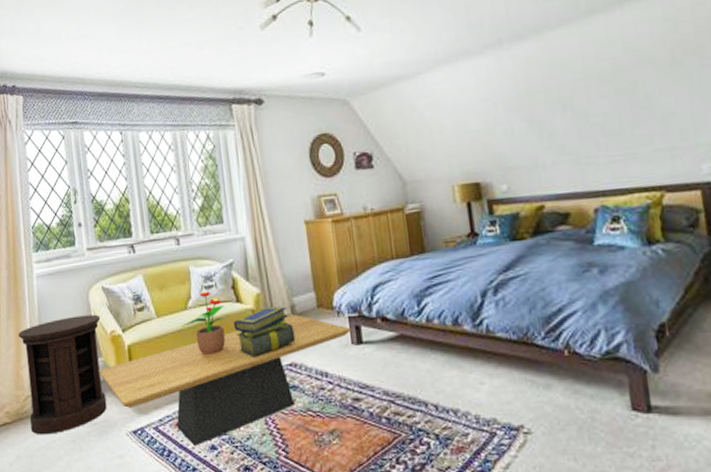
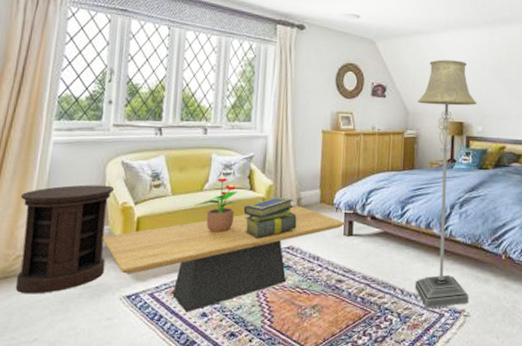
floor lamp: none [414,102,527,426] -> present [415,59,477,308]

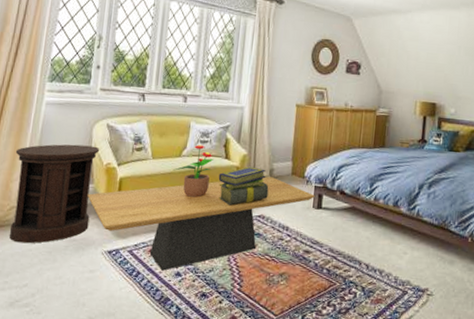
floor lamp: present [415,59,477,308] -> none [380,39,451,285]

